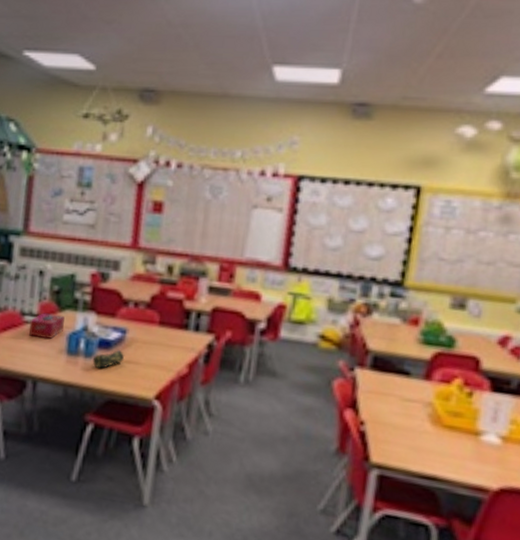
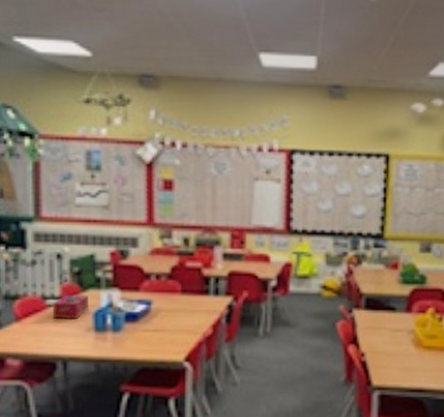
pencil case: present [92,349,125,369] -> none [121,320,153,340]

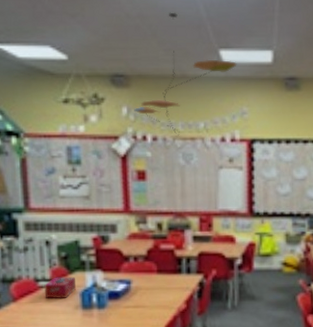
ceiling mobile: none [163,11,278,143] -> present [134,12,237,136]

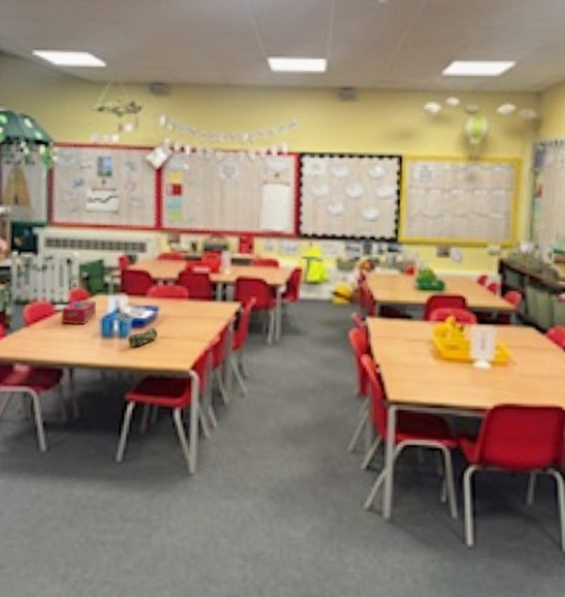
pencil case: none [105,297,133,316] -> present [127,326,159,347]
ceiling mobile: present [134,12,237,136] -> none [173,19,287,148]

